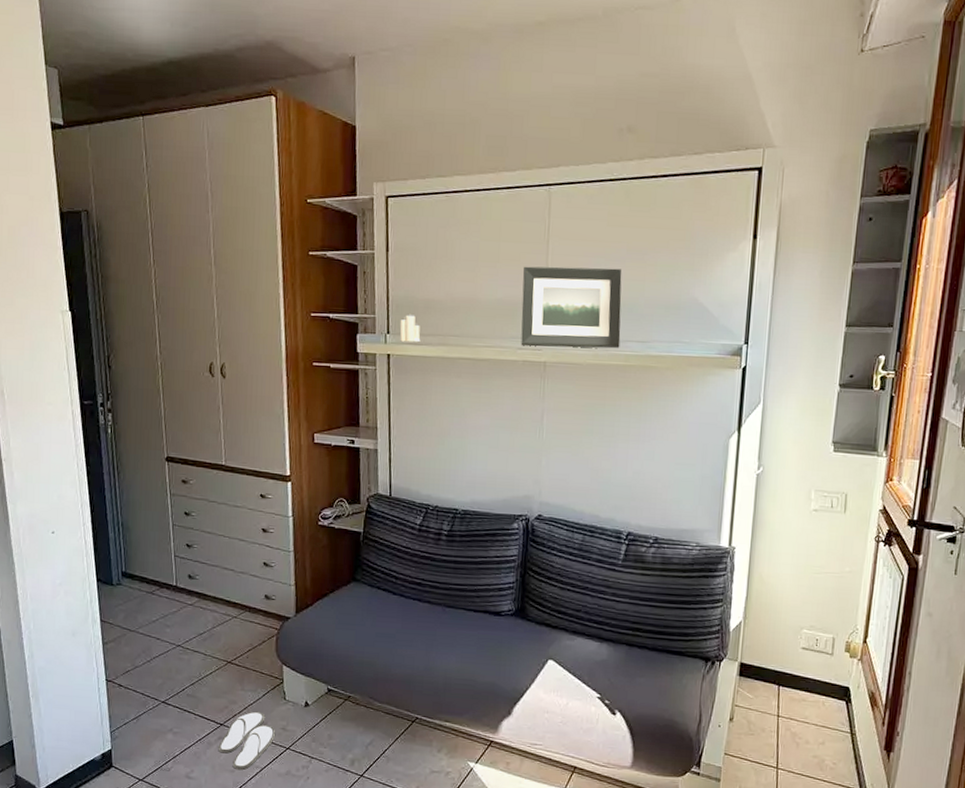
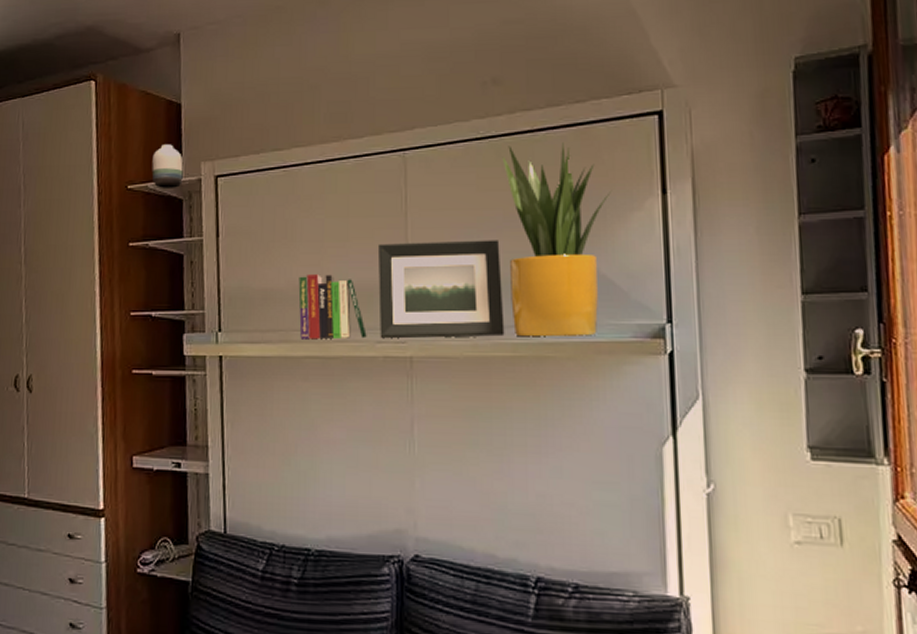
vase: none [329,163,358,205] -> present [151,144,184,188]
candle: present [399,313,421,343] -> none [233,306,258,341]
books: none [455,289,510,345] -> present [298,274,367,340]
planter: none [627,188,714,352] -> present [502,143,611,337]

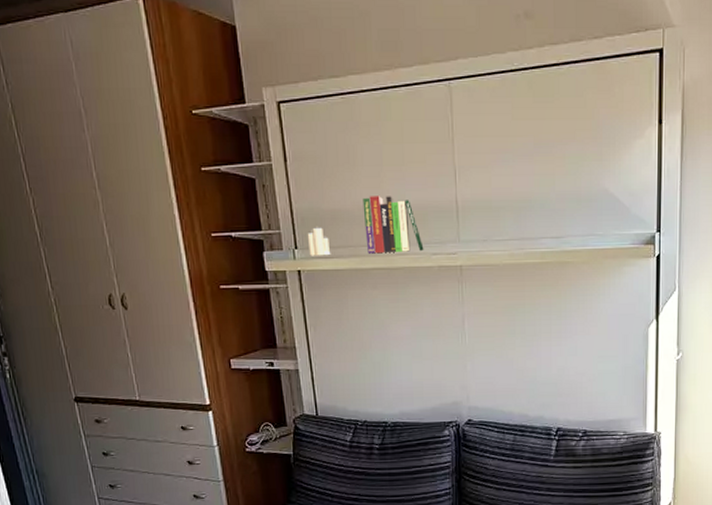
vase: present [151,144,184,188] -> none [213,68,246,114]
candle: none [233,306,258,341] -> present [307,226,331,256]
picture frame: present [377,240,505,339] -> none [429,164,535,251]
planter: present [502,143,611,337] -> none [533,76,620,247]

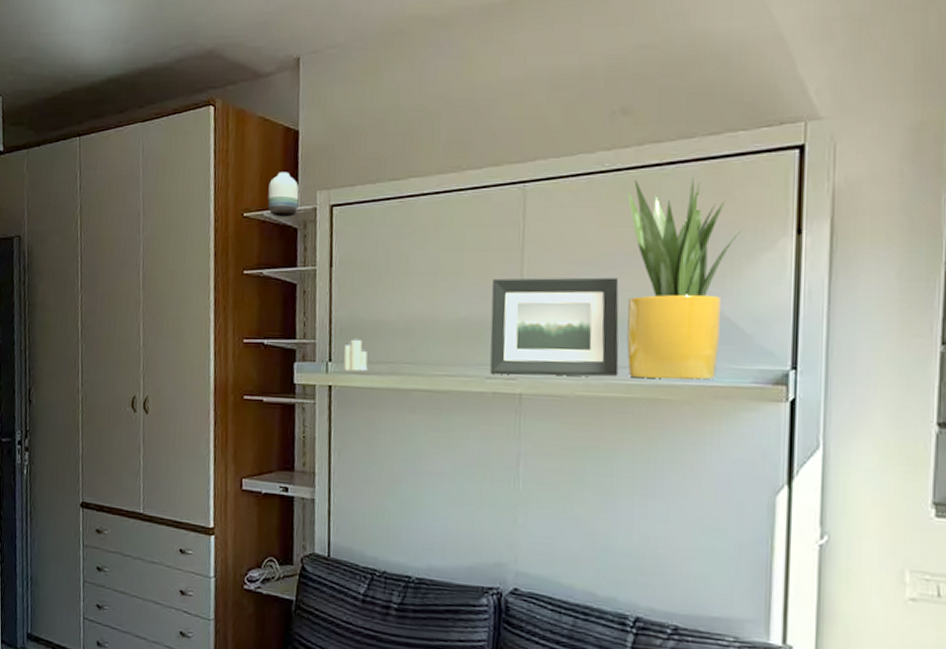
vase: none [213,68,246,114] -> present [267,172,299,217]
books: present [362,196,424,254] -> none [409,307,477,374]
picture frame: none [429,164,535,251] -> present [489,277,619,377]
planter: none [533,76,620,247] -> present [626,178,741,380]

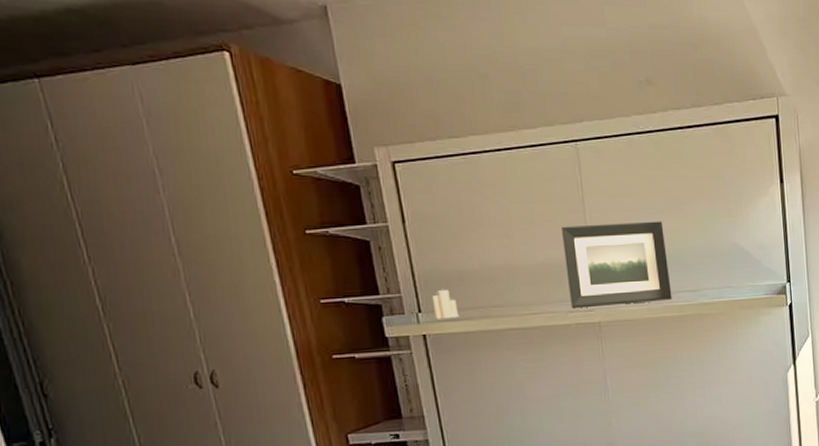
vase: present [267,172,299,217] -> none [317,127,357,174]
planter: present [626,178,741,380] -> none [659,139,744,300]

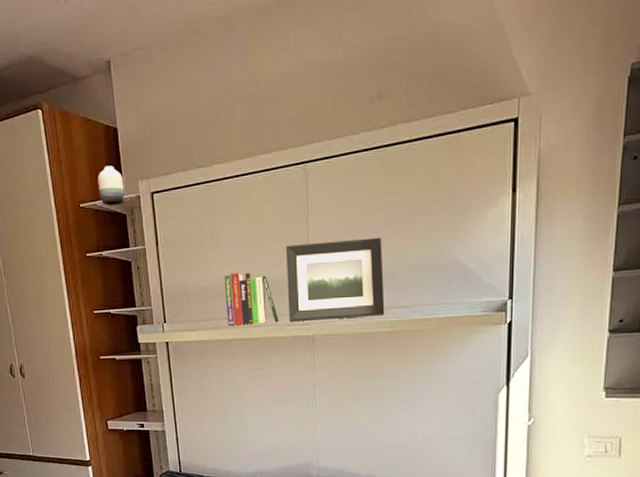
vase: none [317,127,357,174] -> present [98,165,125,206]
candle: present [431,288,460,320] -> none [175,302,195,329]
books: none [491,255,560,314] -> present [224,272,279,326]

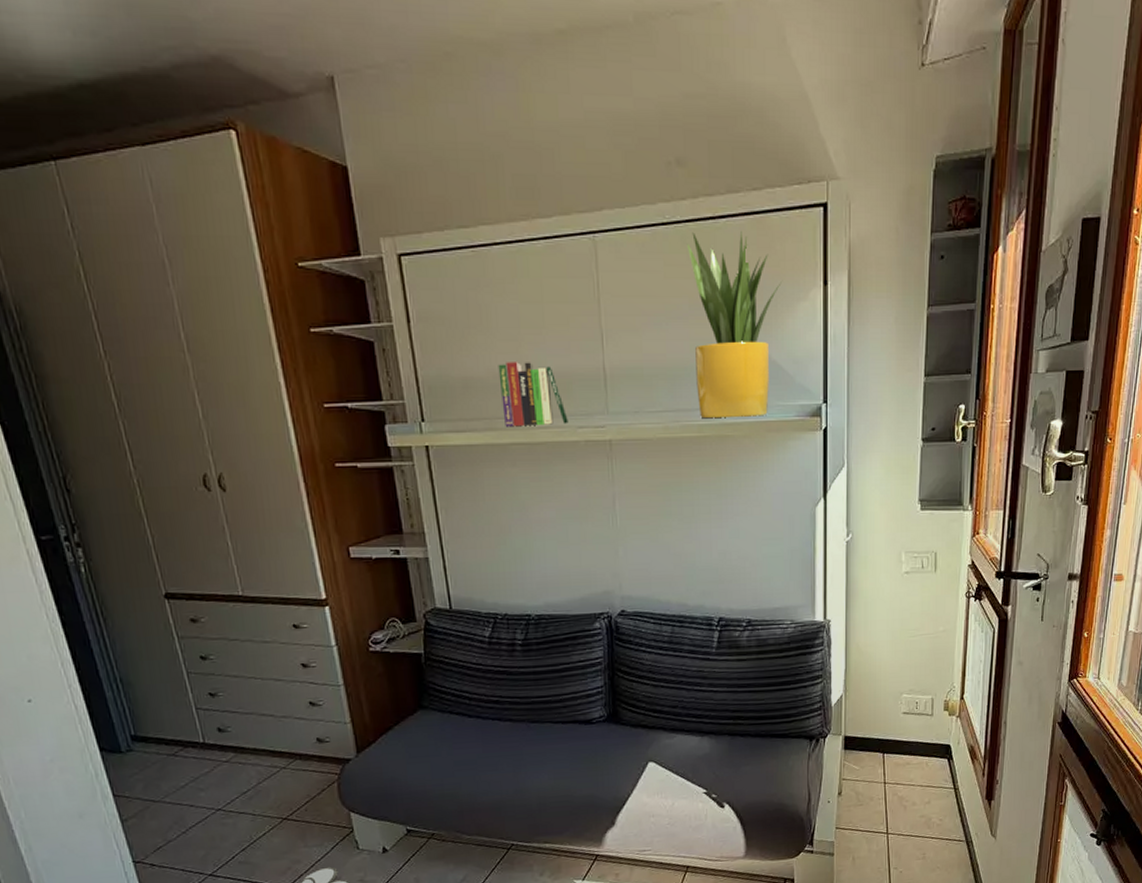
vase: present [98,165,125,206] -> none [322,215,362,267]
picture frame: present [285,237,385,323] -> none [573,327,692,424]
planter: none [385,151,472,316] -> present [686,231,782,419]

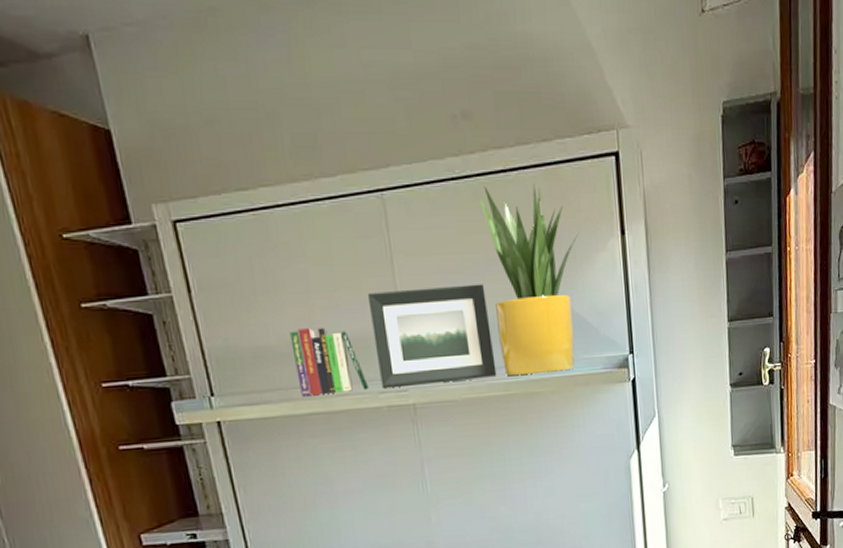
picture frame: none [573,327,692,424] -> present [367,284,497,389]

